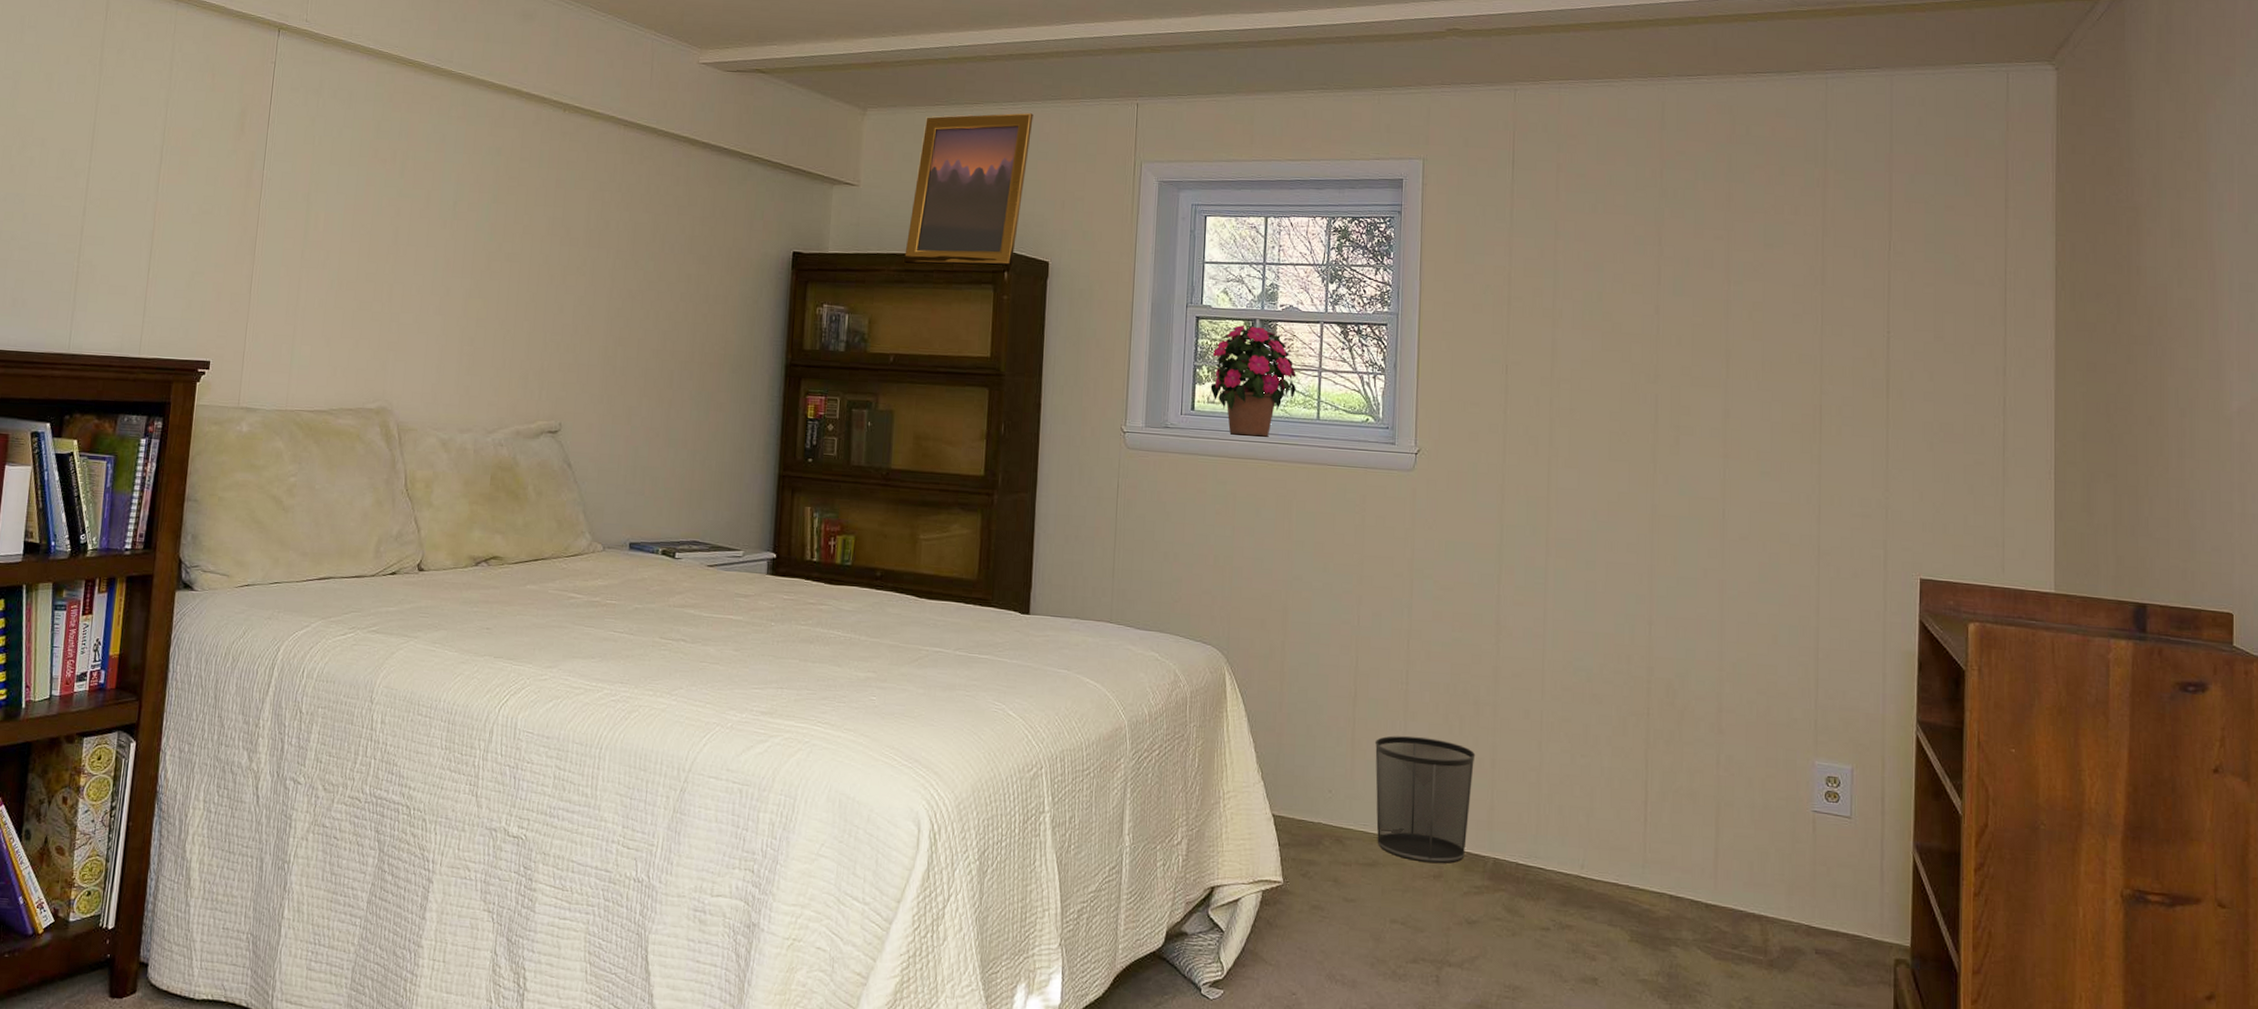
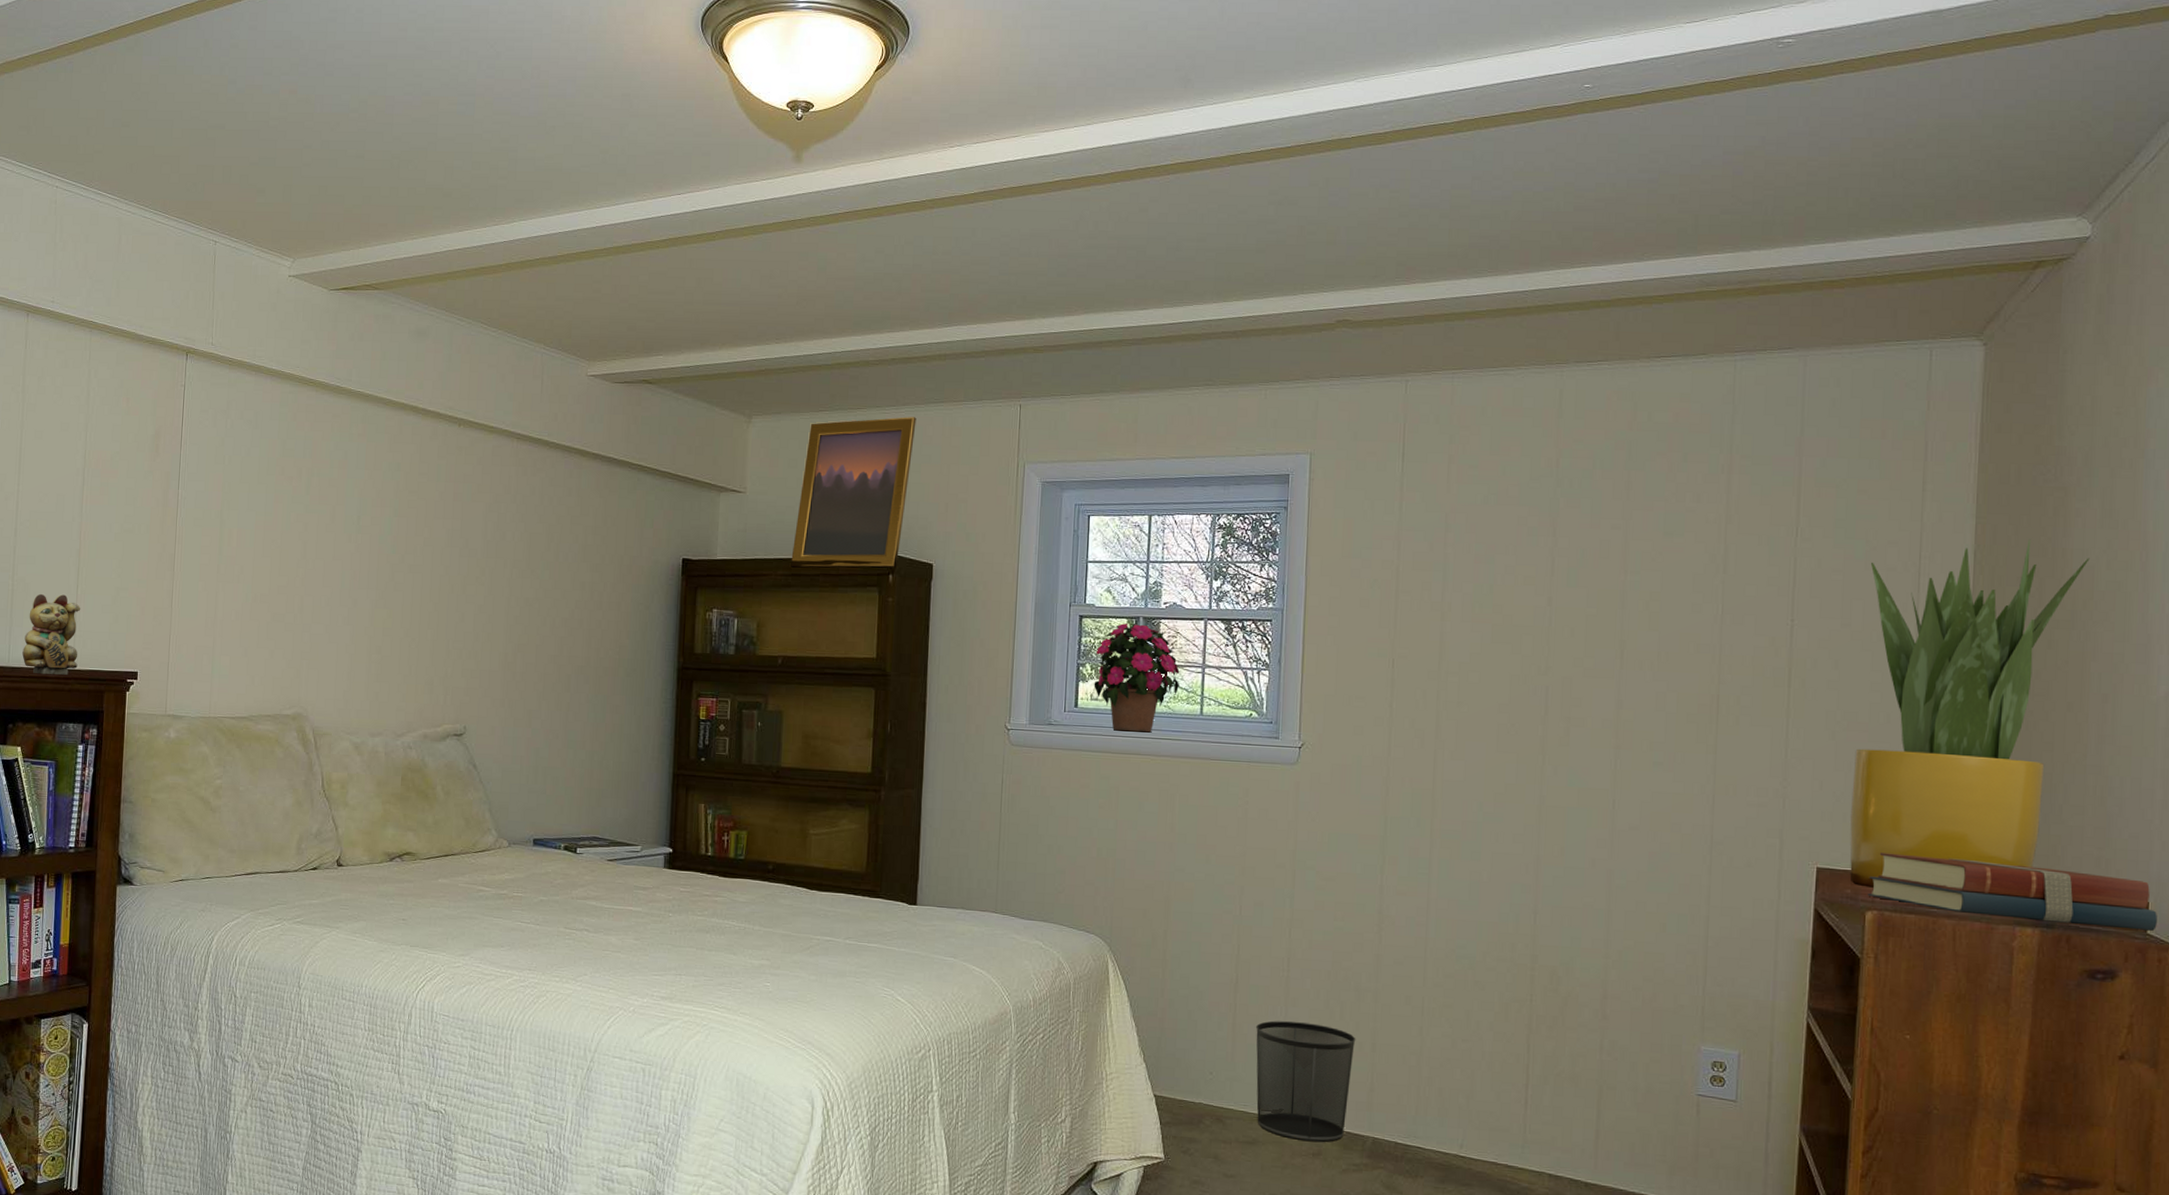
decorative figurine: none [84,276,152,363] -> present [22,593,81,675]
planter: none [1949,256,2162,599] -> present [1849,539,2090,888]
books: none [1970,564,2242,643] -> present [1868,852,2157,931]

